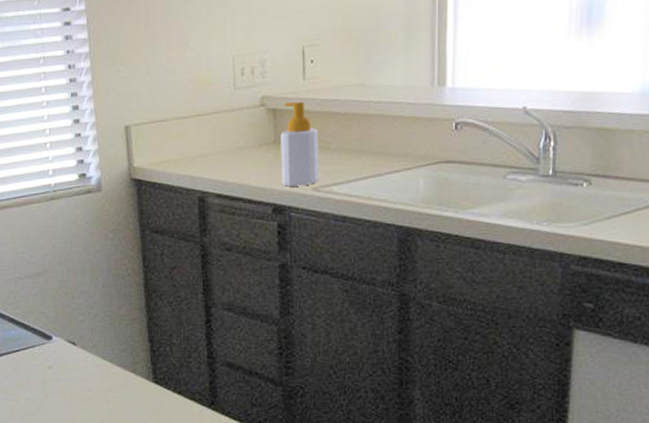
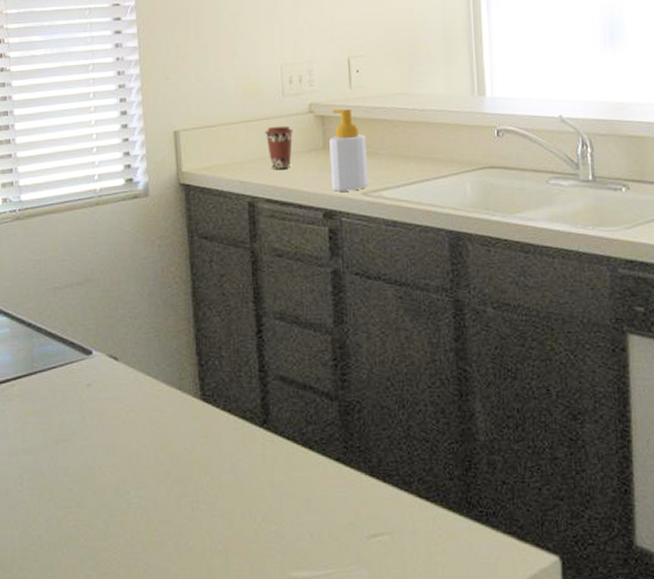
coffee cup: none [215,119,245,164] -> present [265,125,294,169]

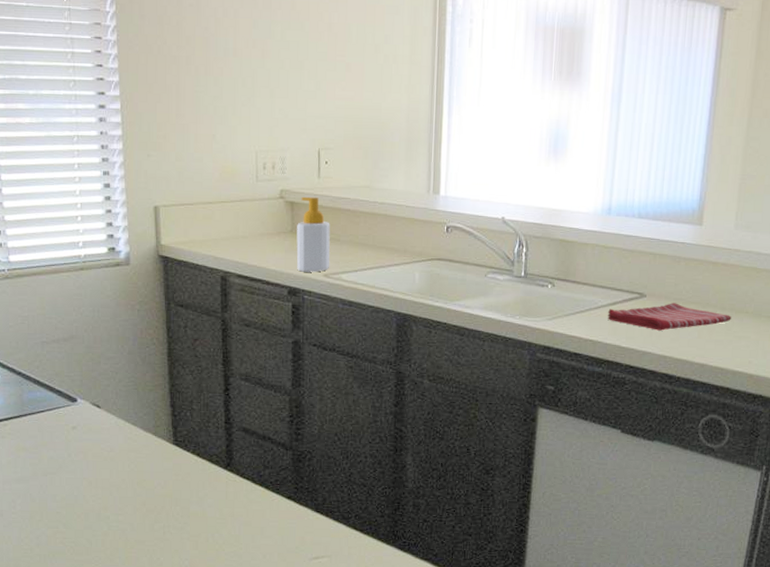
coffee cup: present [265,125,294,169] -> none [238,208,265,248]

